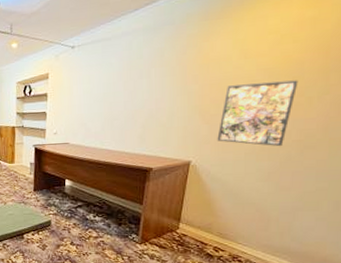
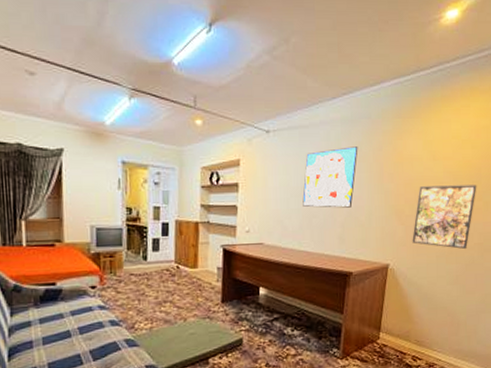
wall art: none [105,52,161,111] -> present [302,146,358,208]

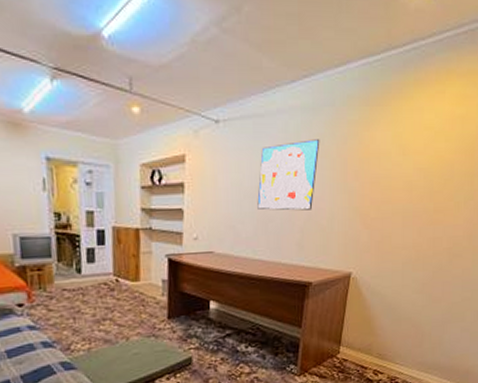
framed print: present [412,185,477,250] -> none [377,183,449,255]

